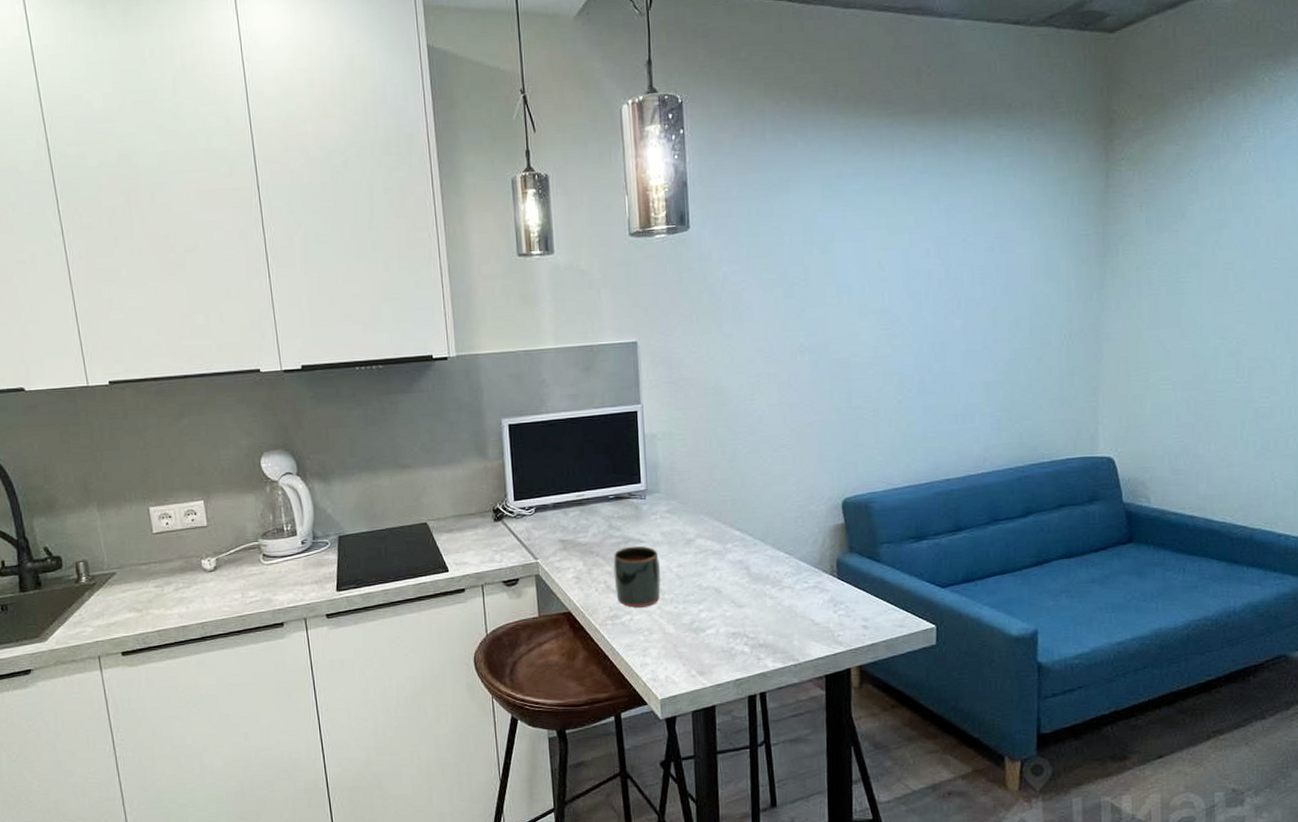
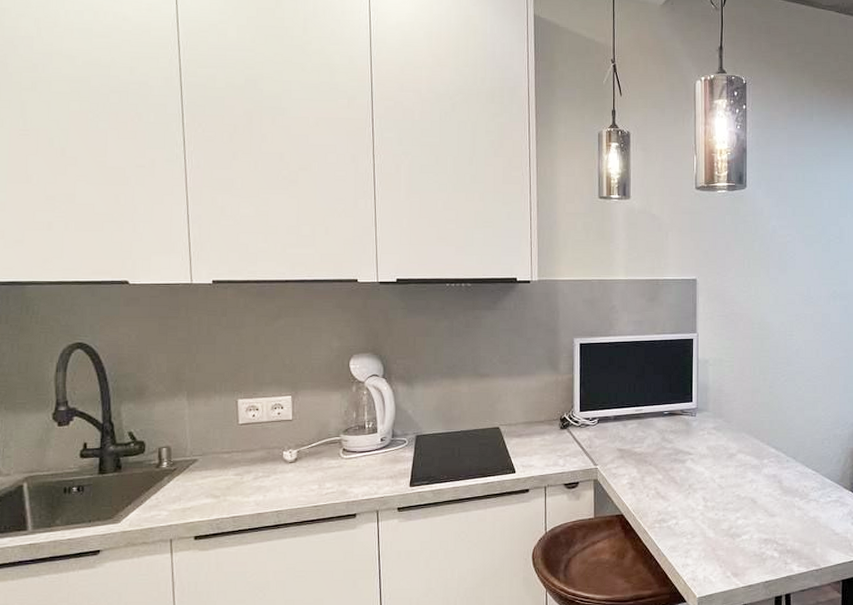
mug: present [613,546,661,608] -> none [664,457,704,513]

